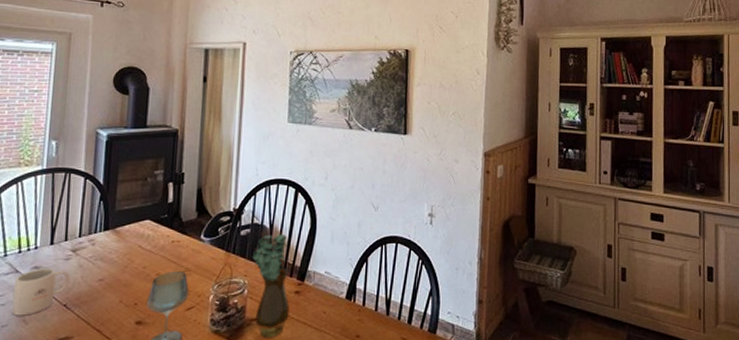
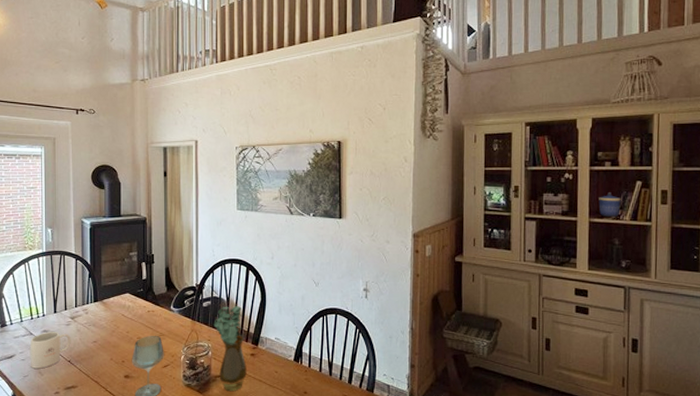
decorative jar: none [673,112,695,138] -> present [598,192,621,217]

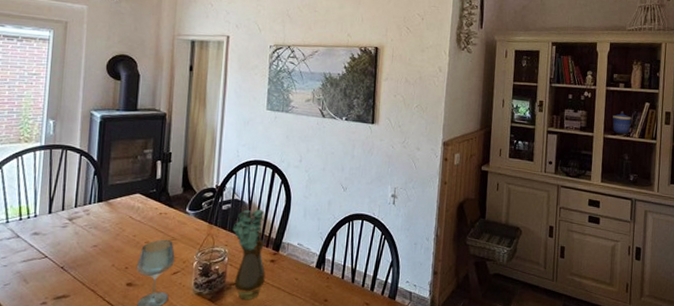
mug: present [29,332,71,369] -> none [13,234,67,276]

